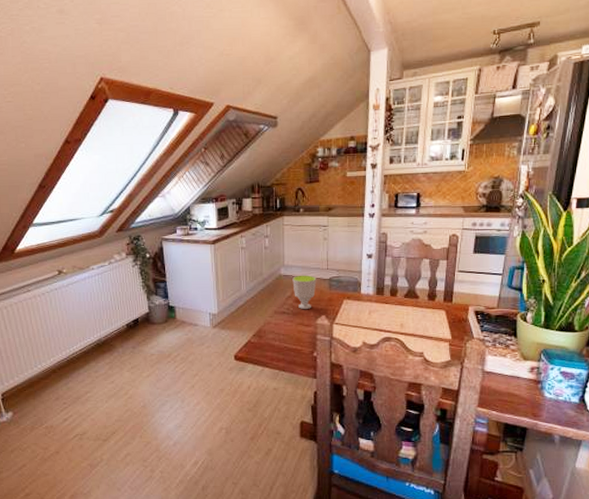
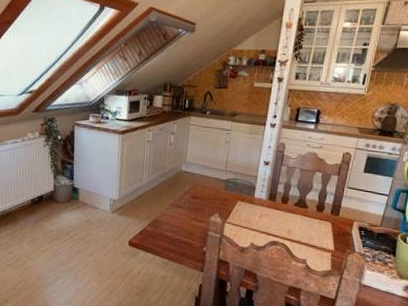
cup: present [292,275,317,309] -> none [191,173,215,206]

